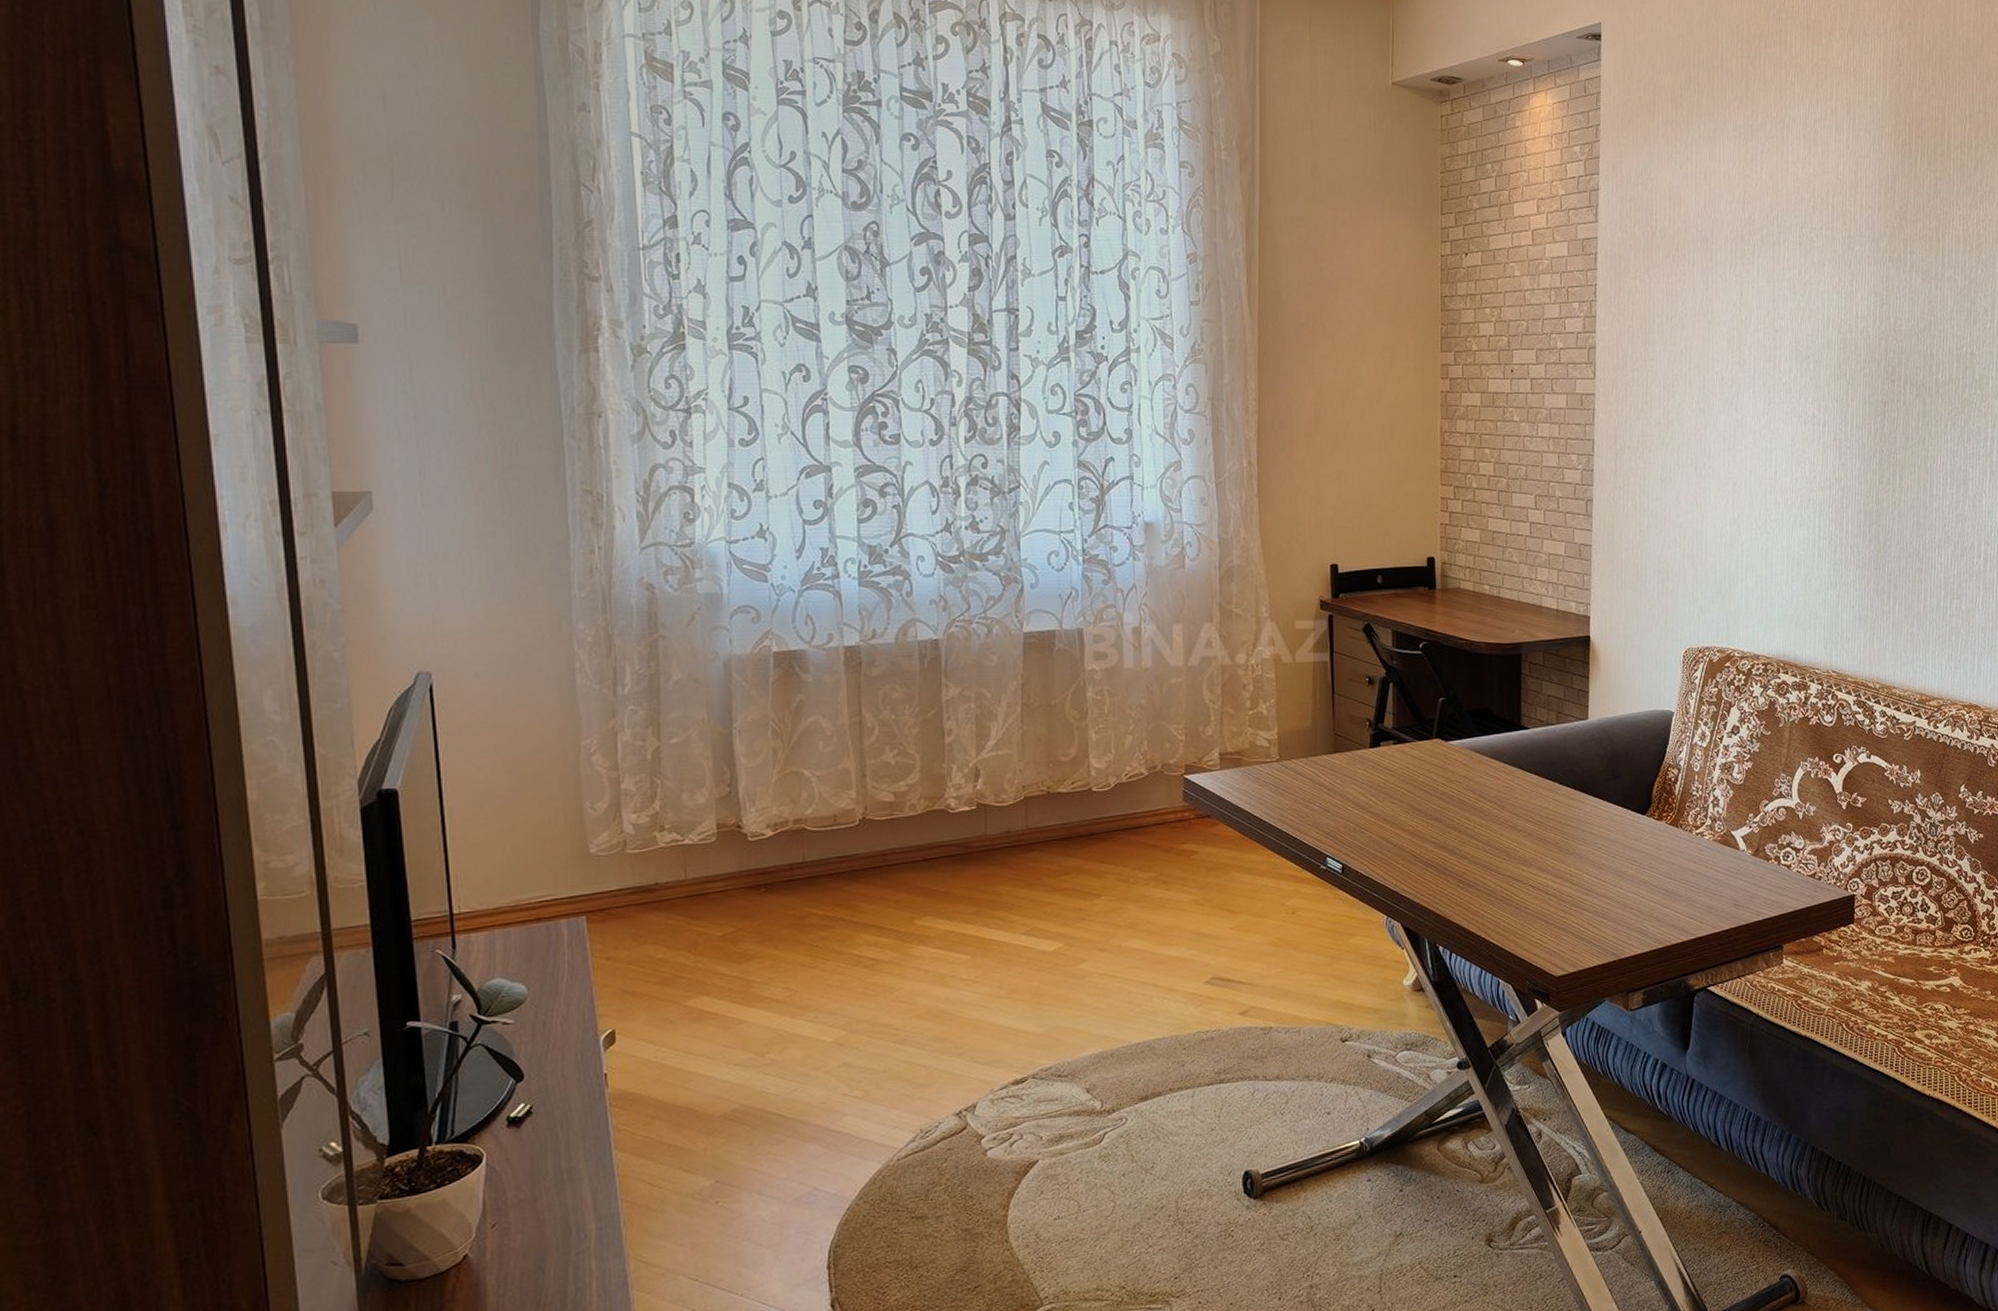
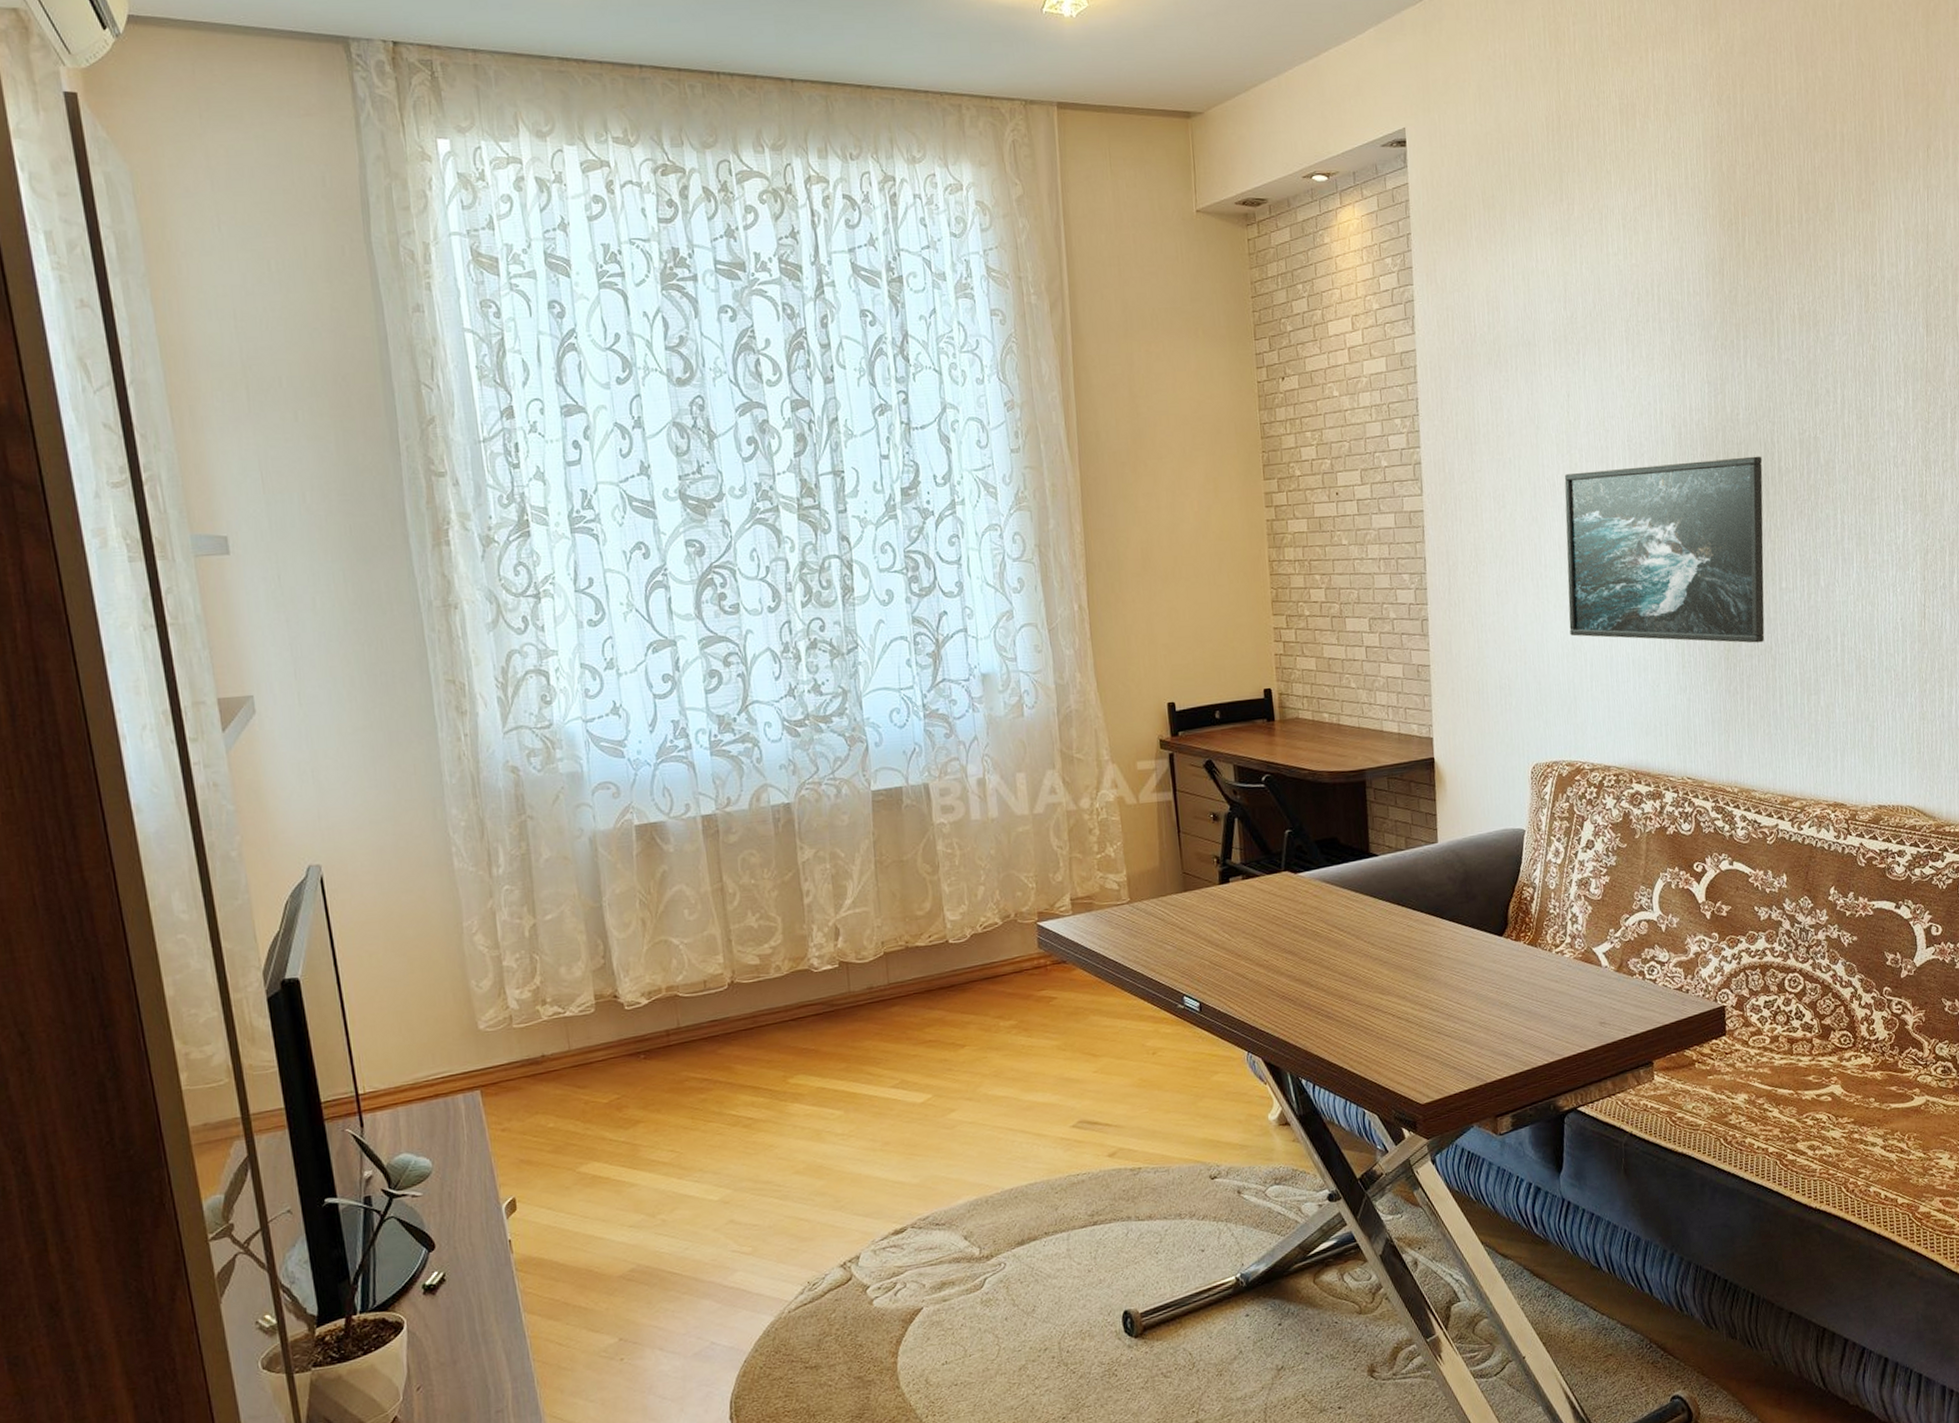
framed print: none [1728,366,1921,546] -> present [1564,456,1765,643]

